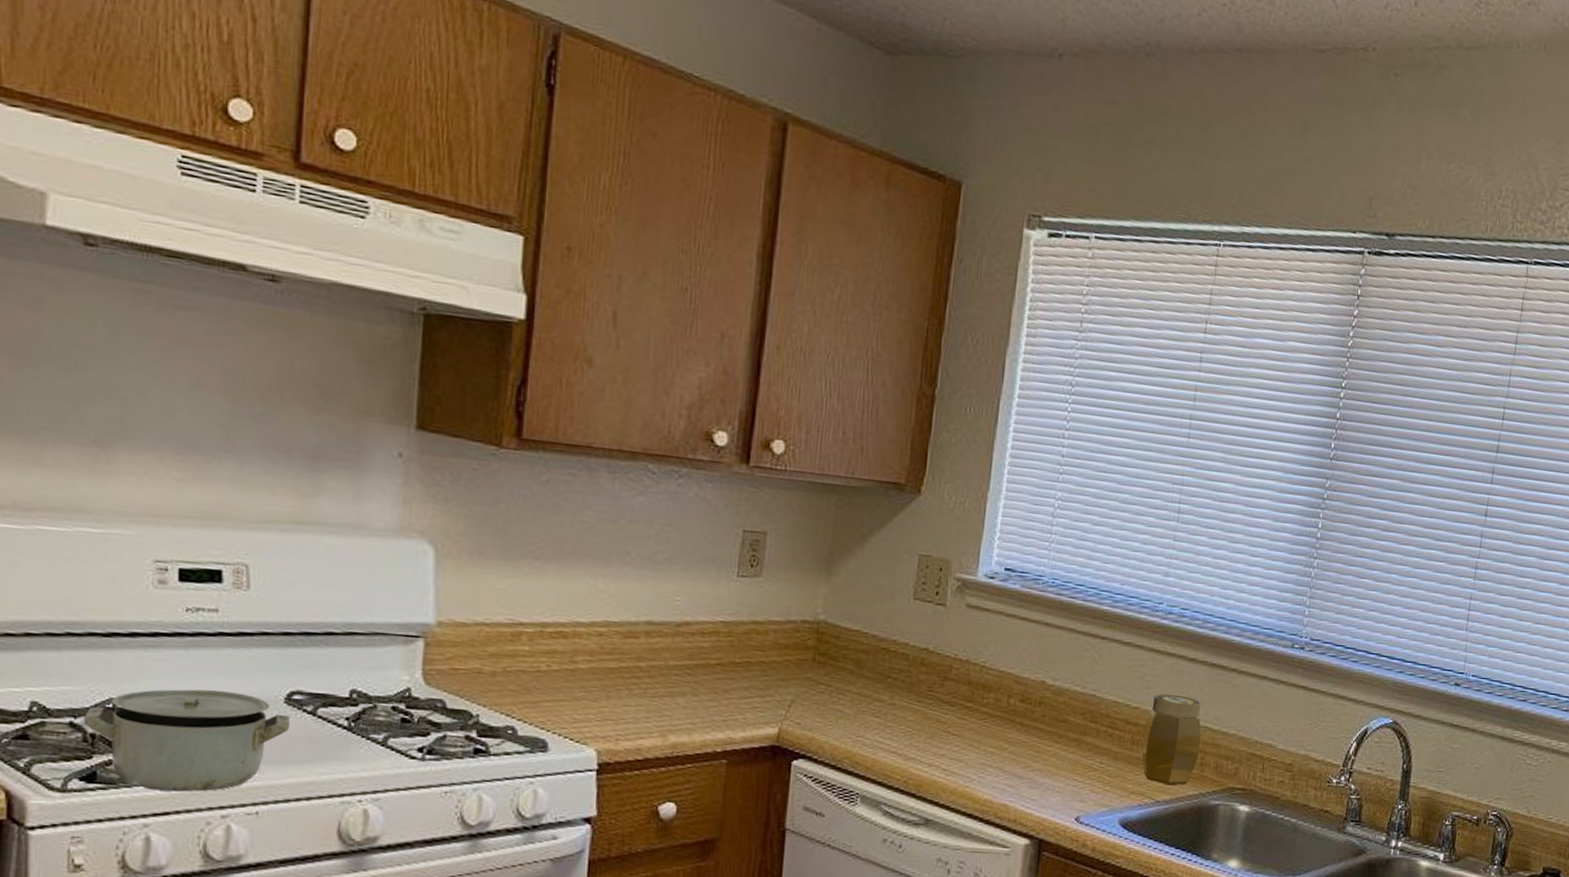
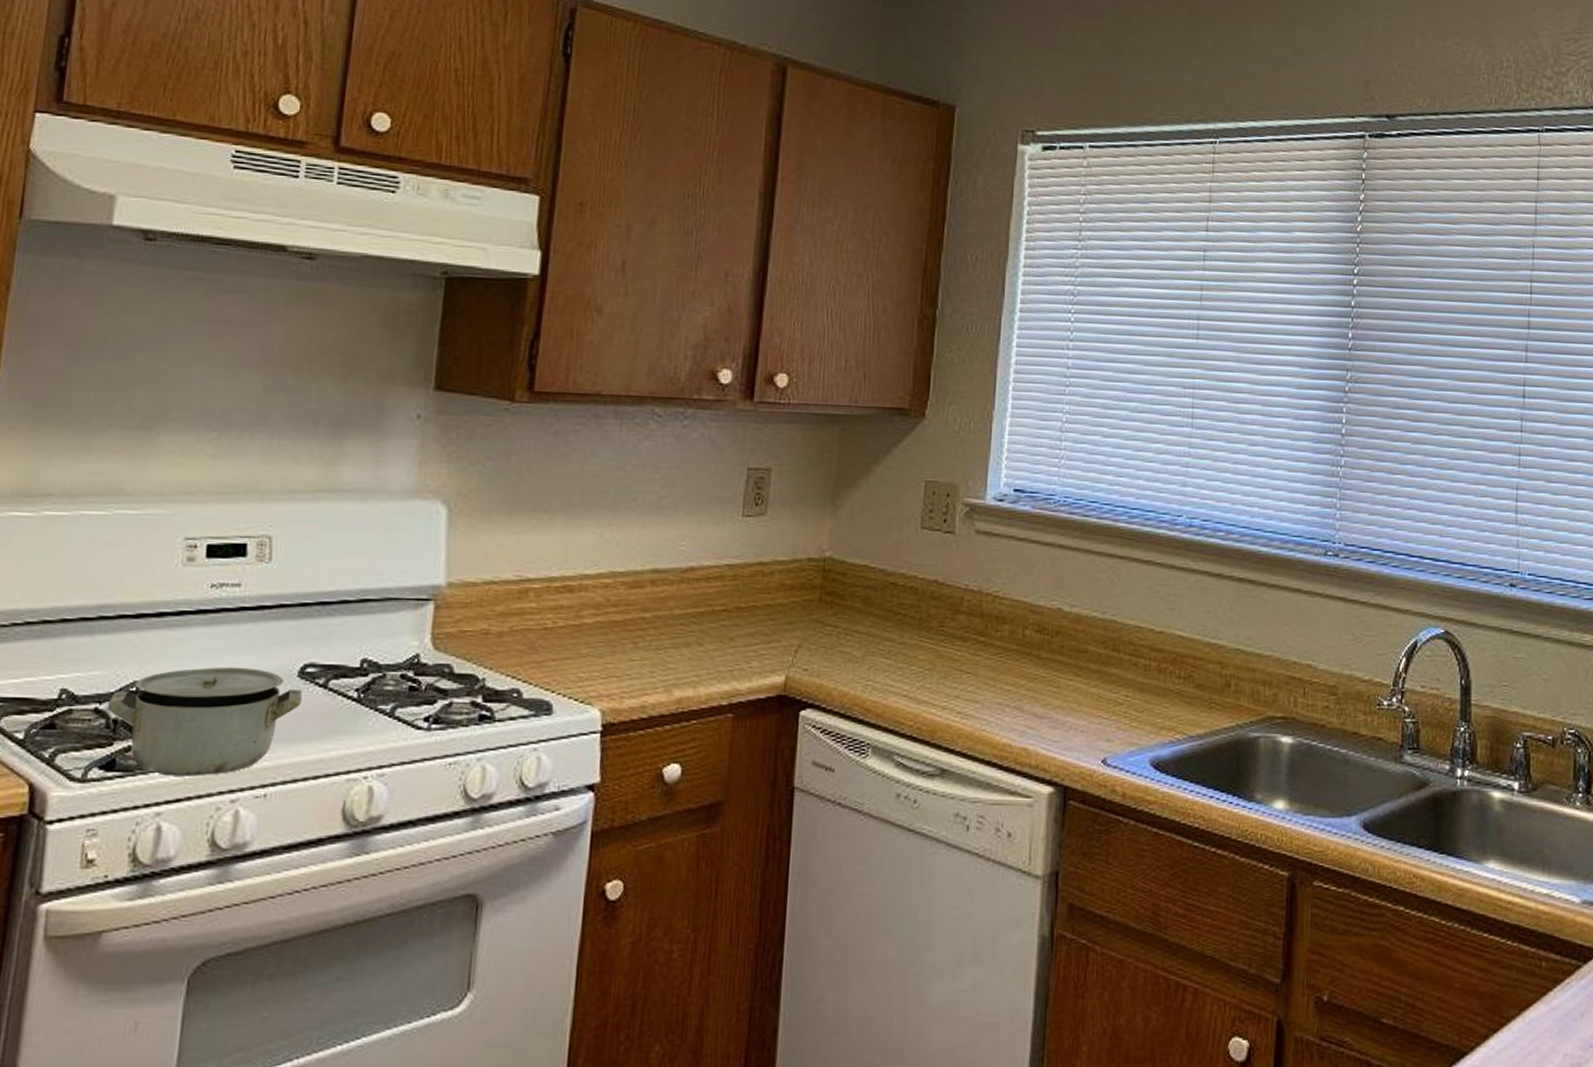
jar: present [1142,693,1202,785] -> none [1169,614,1234,717]

